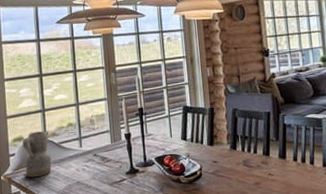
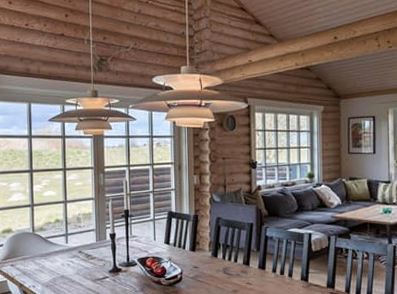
ceramic pitcher: present [22,131,52,178] -> none [11,225,38,269]

